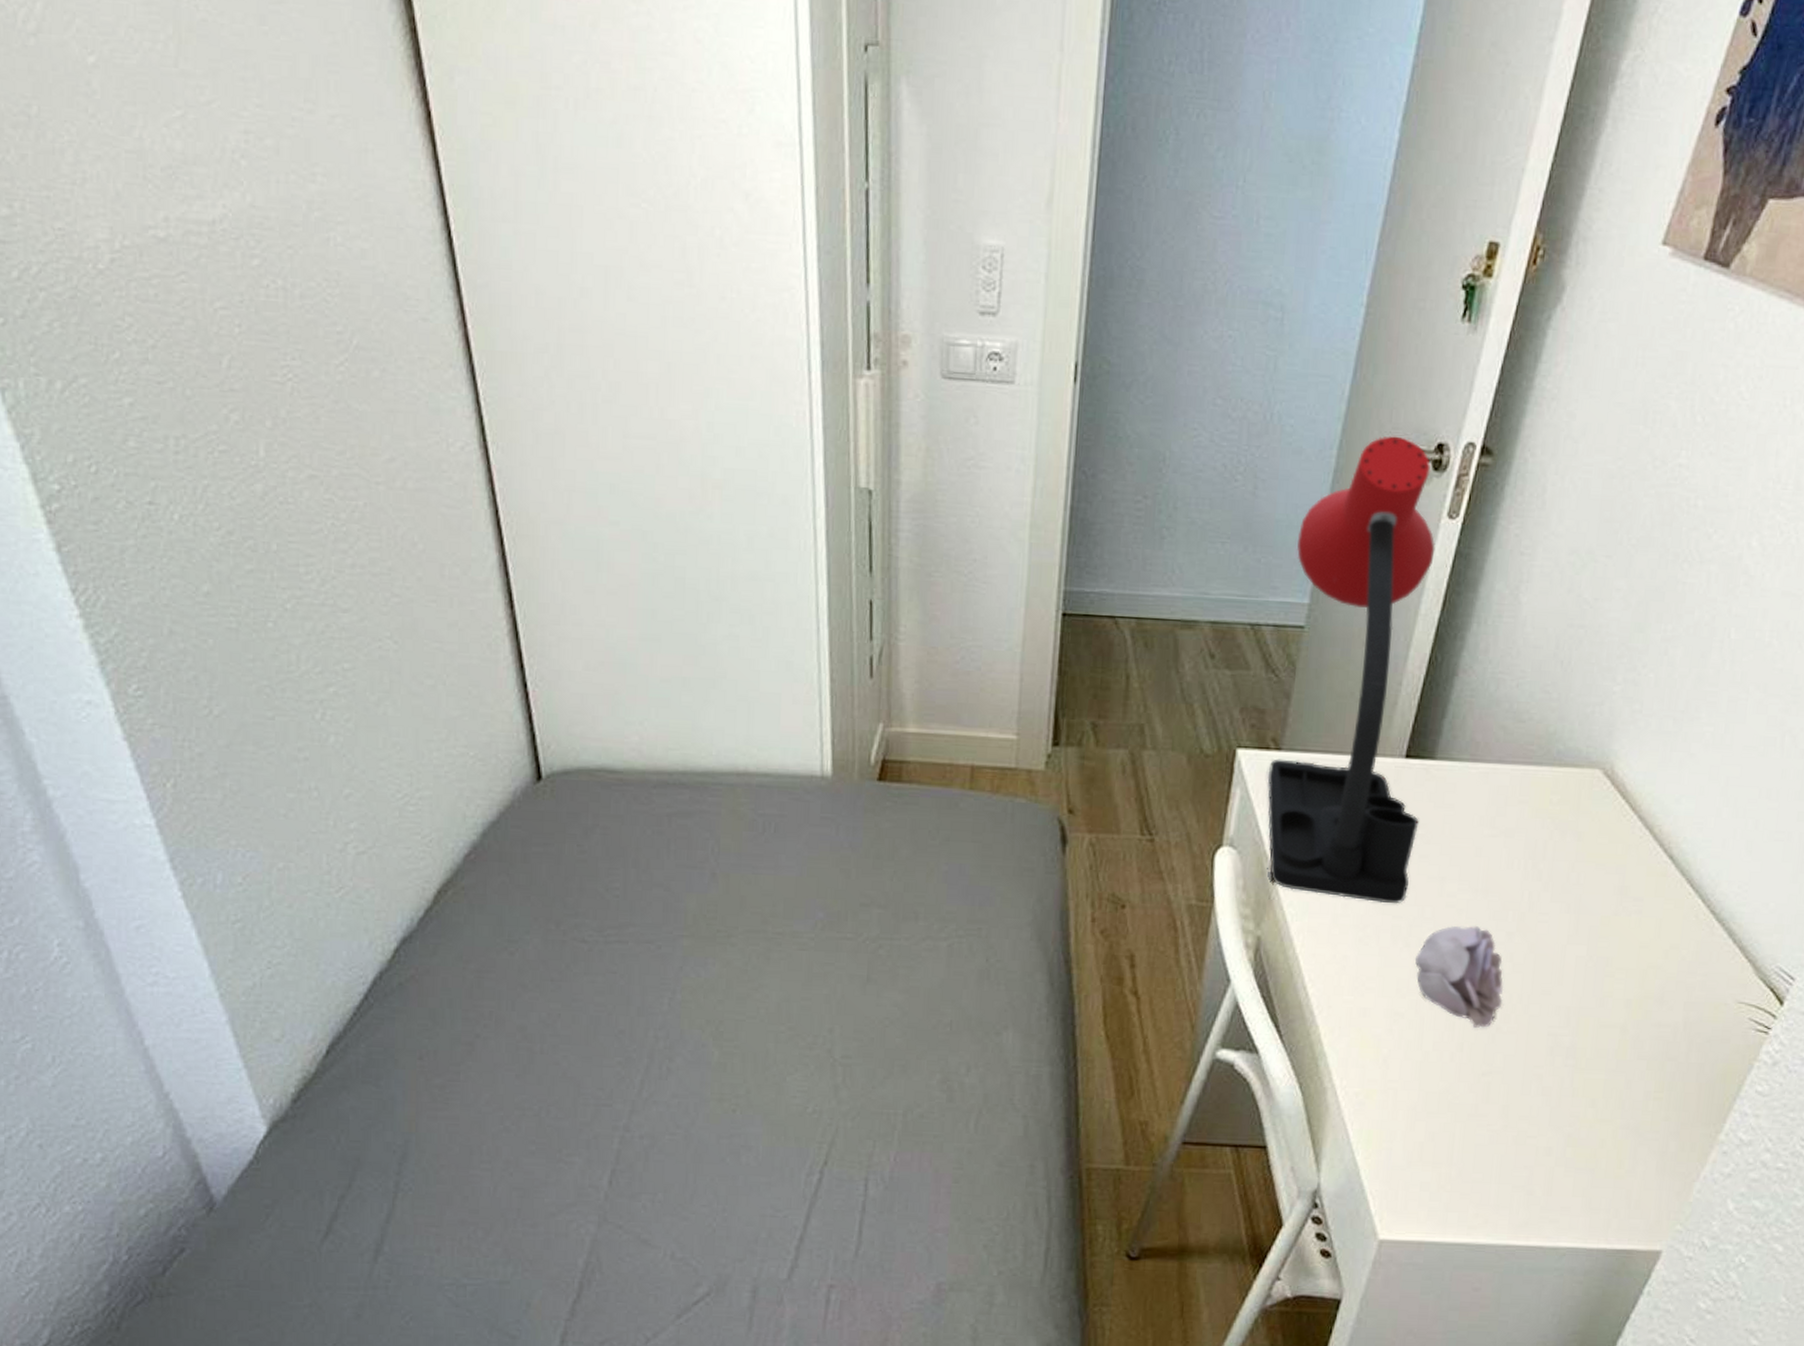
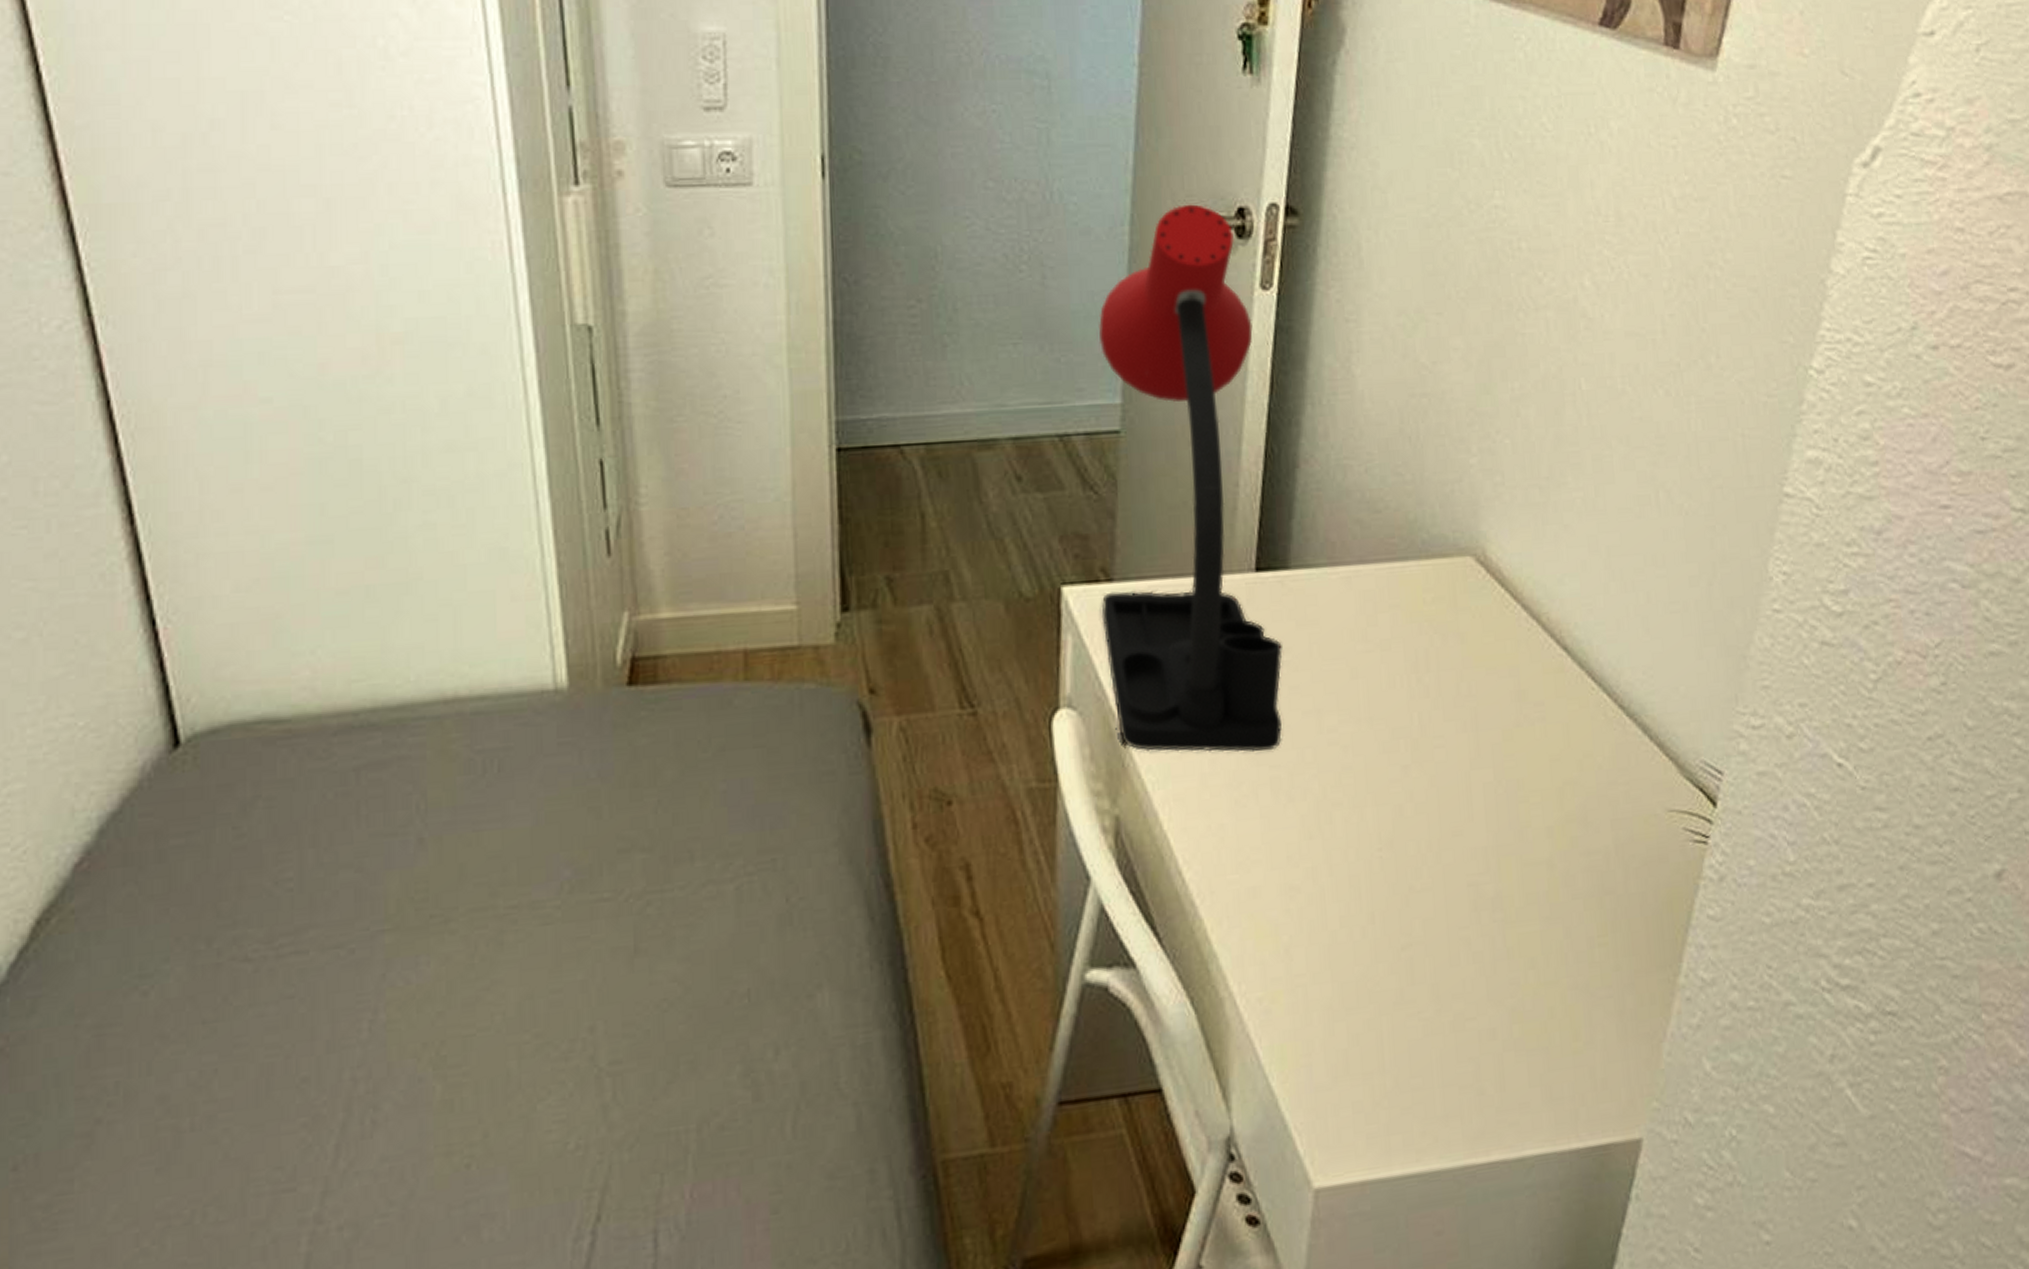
flower: present [1415,926,1504,1028] -> none [1303,763,1411,891]

